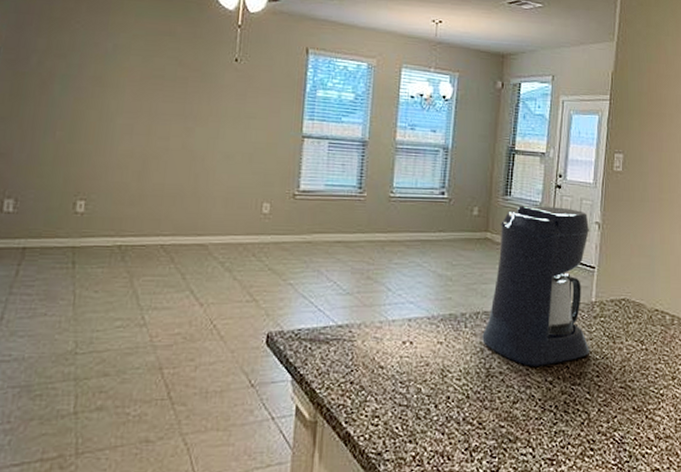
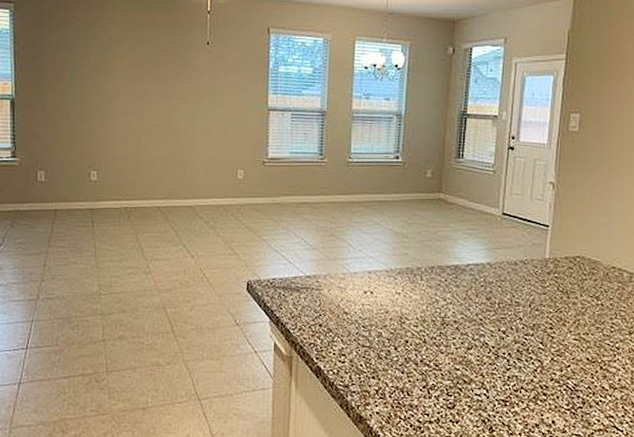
coffee maker: present [482,205,590,366] -> none [437,167,544,317]

